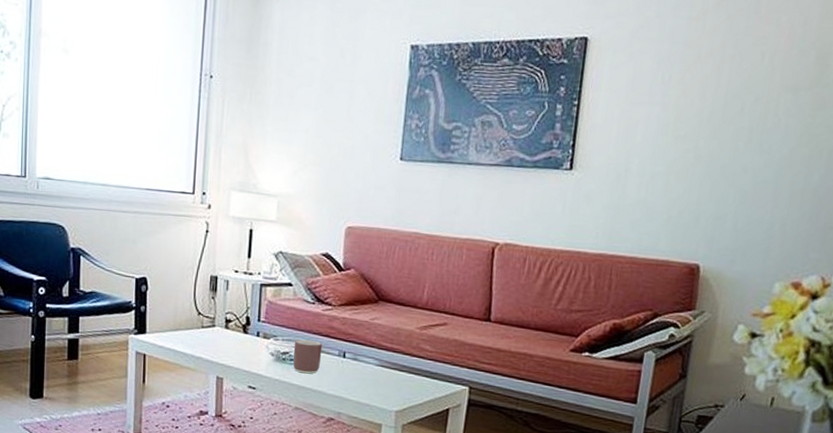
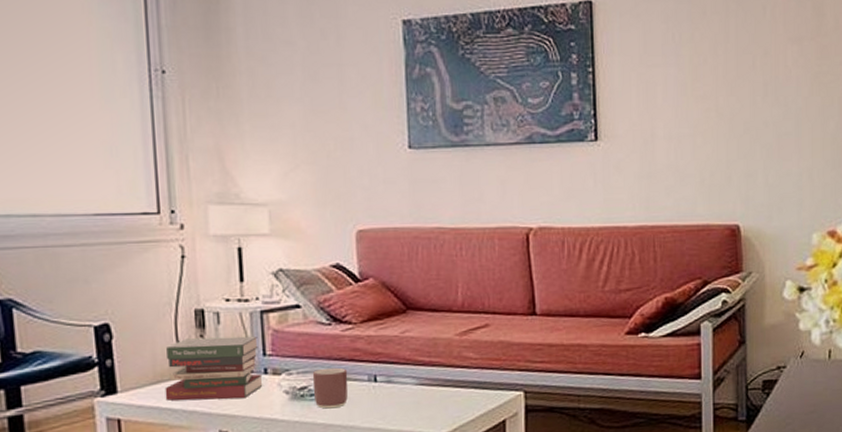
books: none [180,298,255,354] -> present [165,336,263,401]

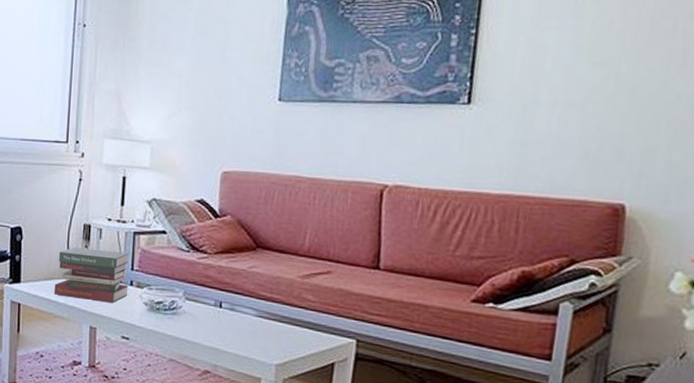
mug: present [312,367,349,409] -> none [167,288,198,325]

